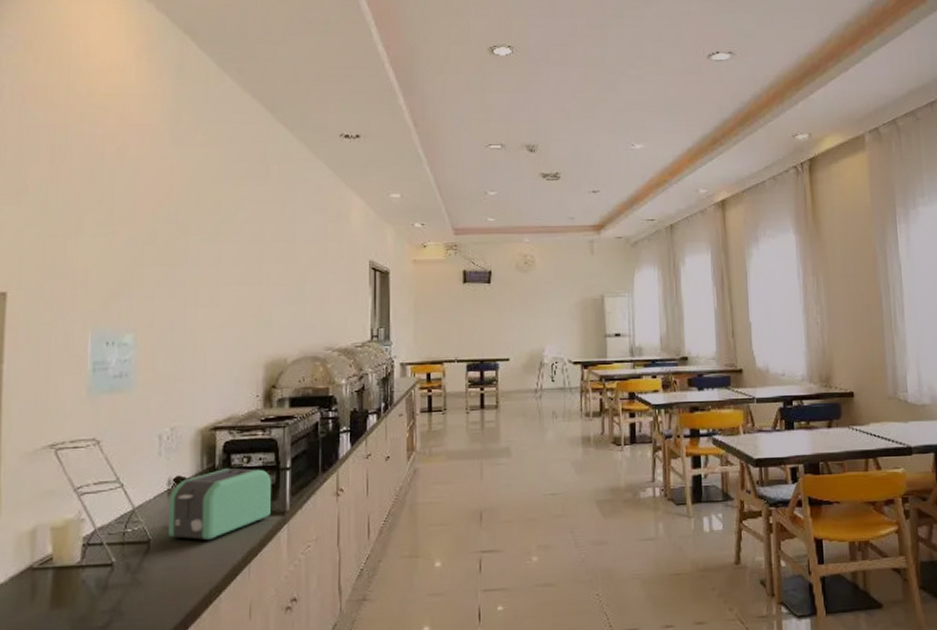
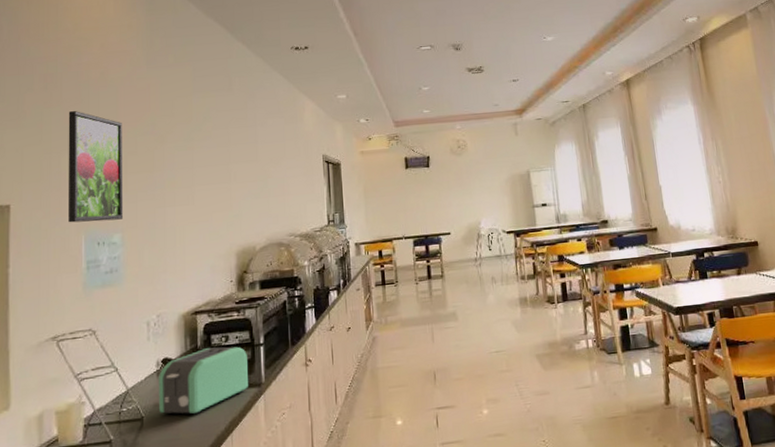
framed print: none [73,190,140,318] -> present [67,111,124,223]

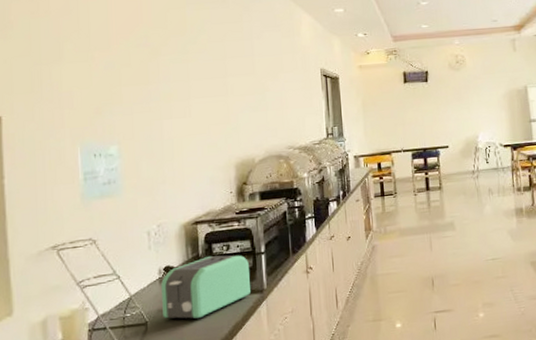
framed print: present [67,111,124,223] -> none [57,22,120,135]

